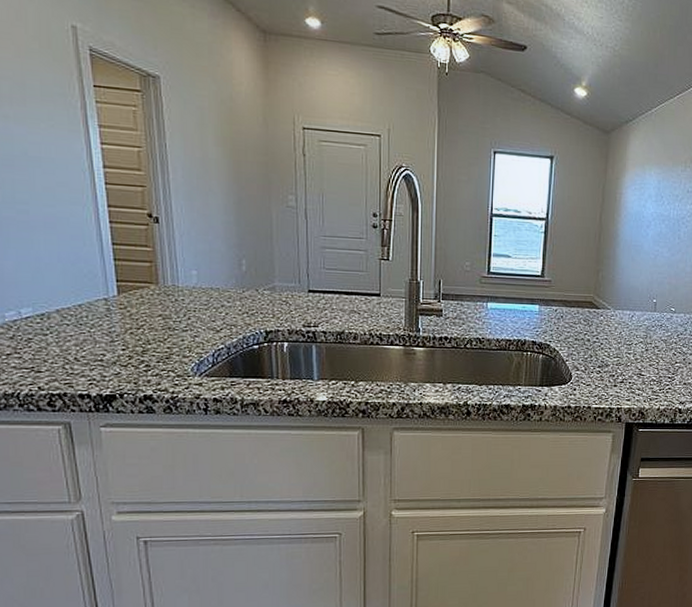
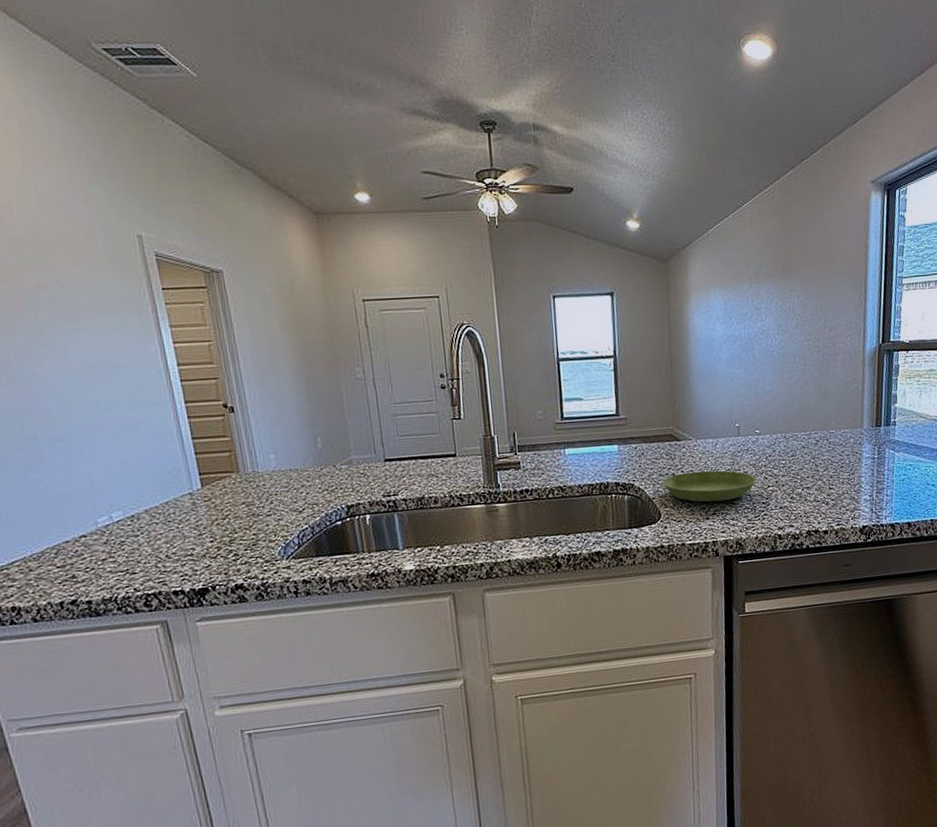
saucer: none [578,340,666,371] -> present [663,470,757,502]

